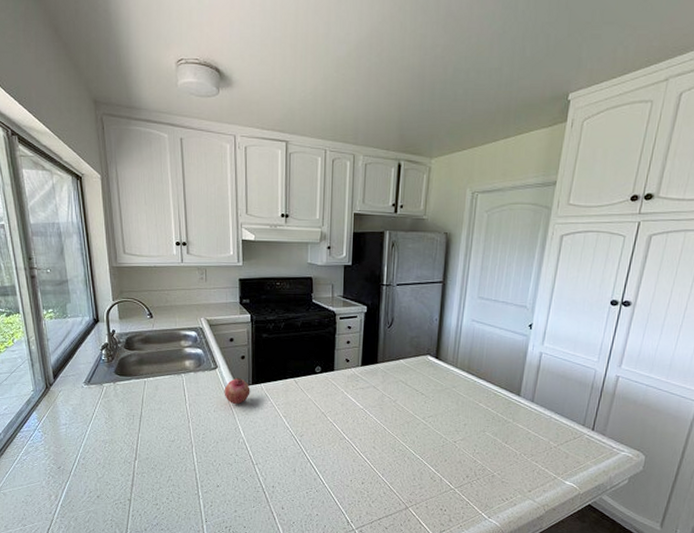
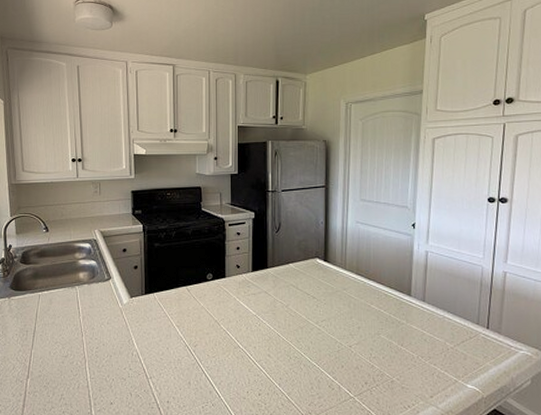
fruit: present [224,377,250,405] -> none [117,287,143,316]

